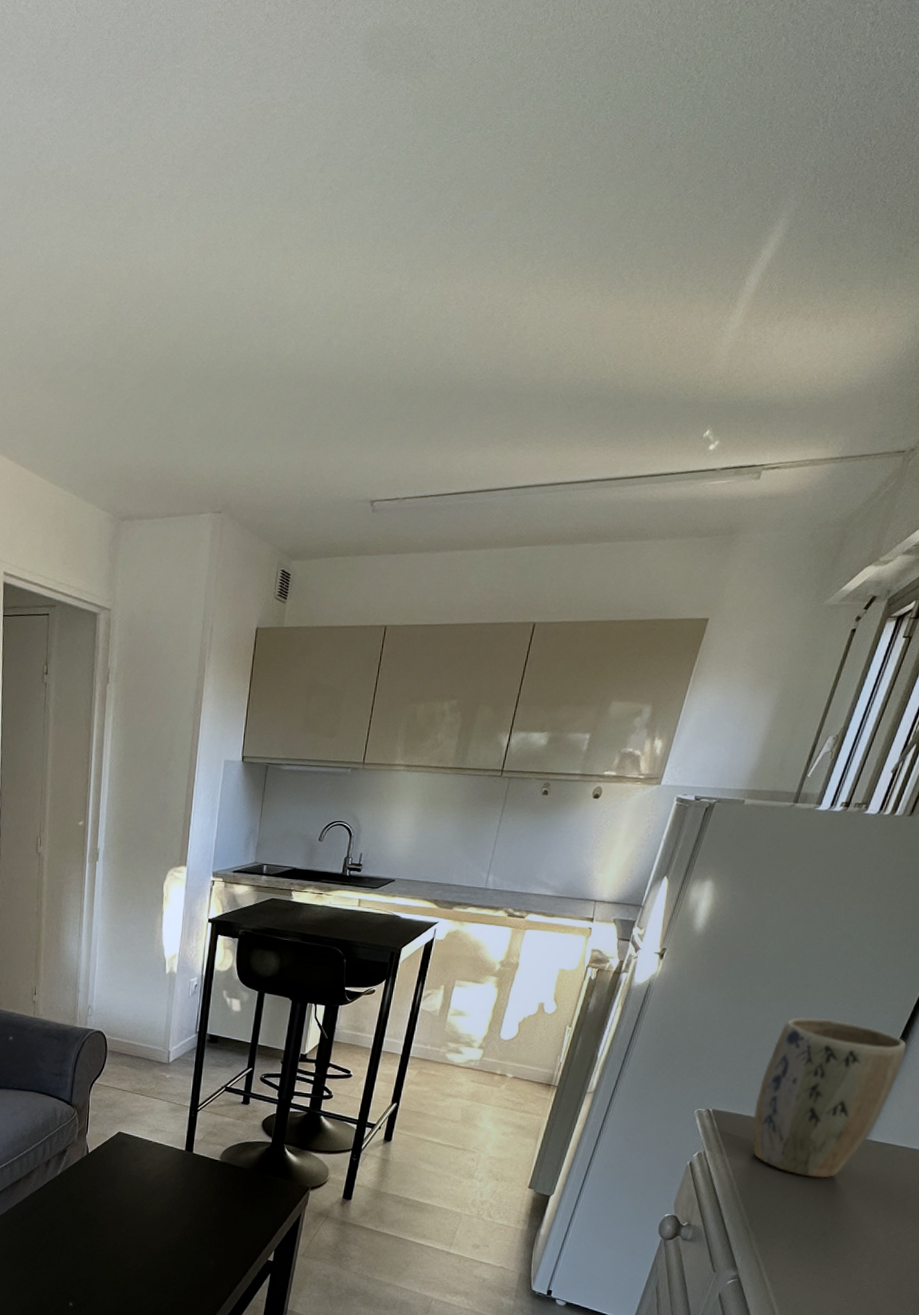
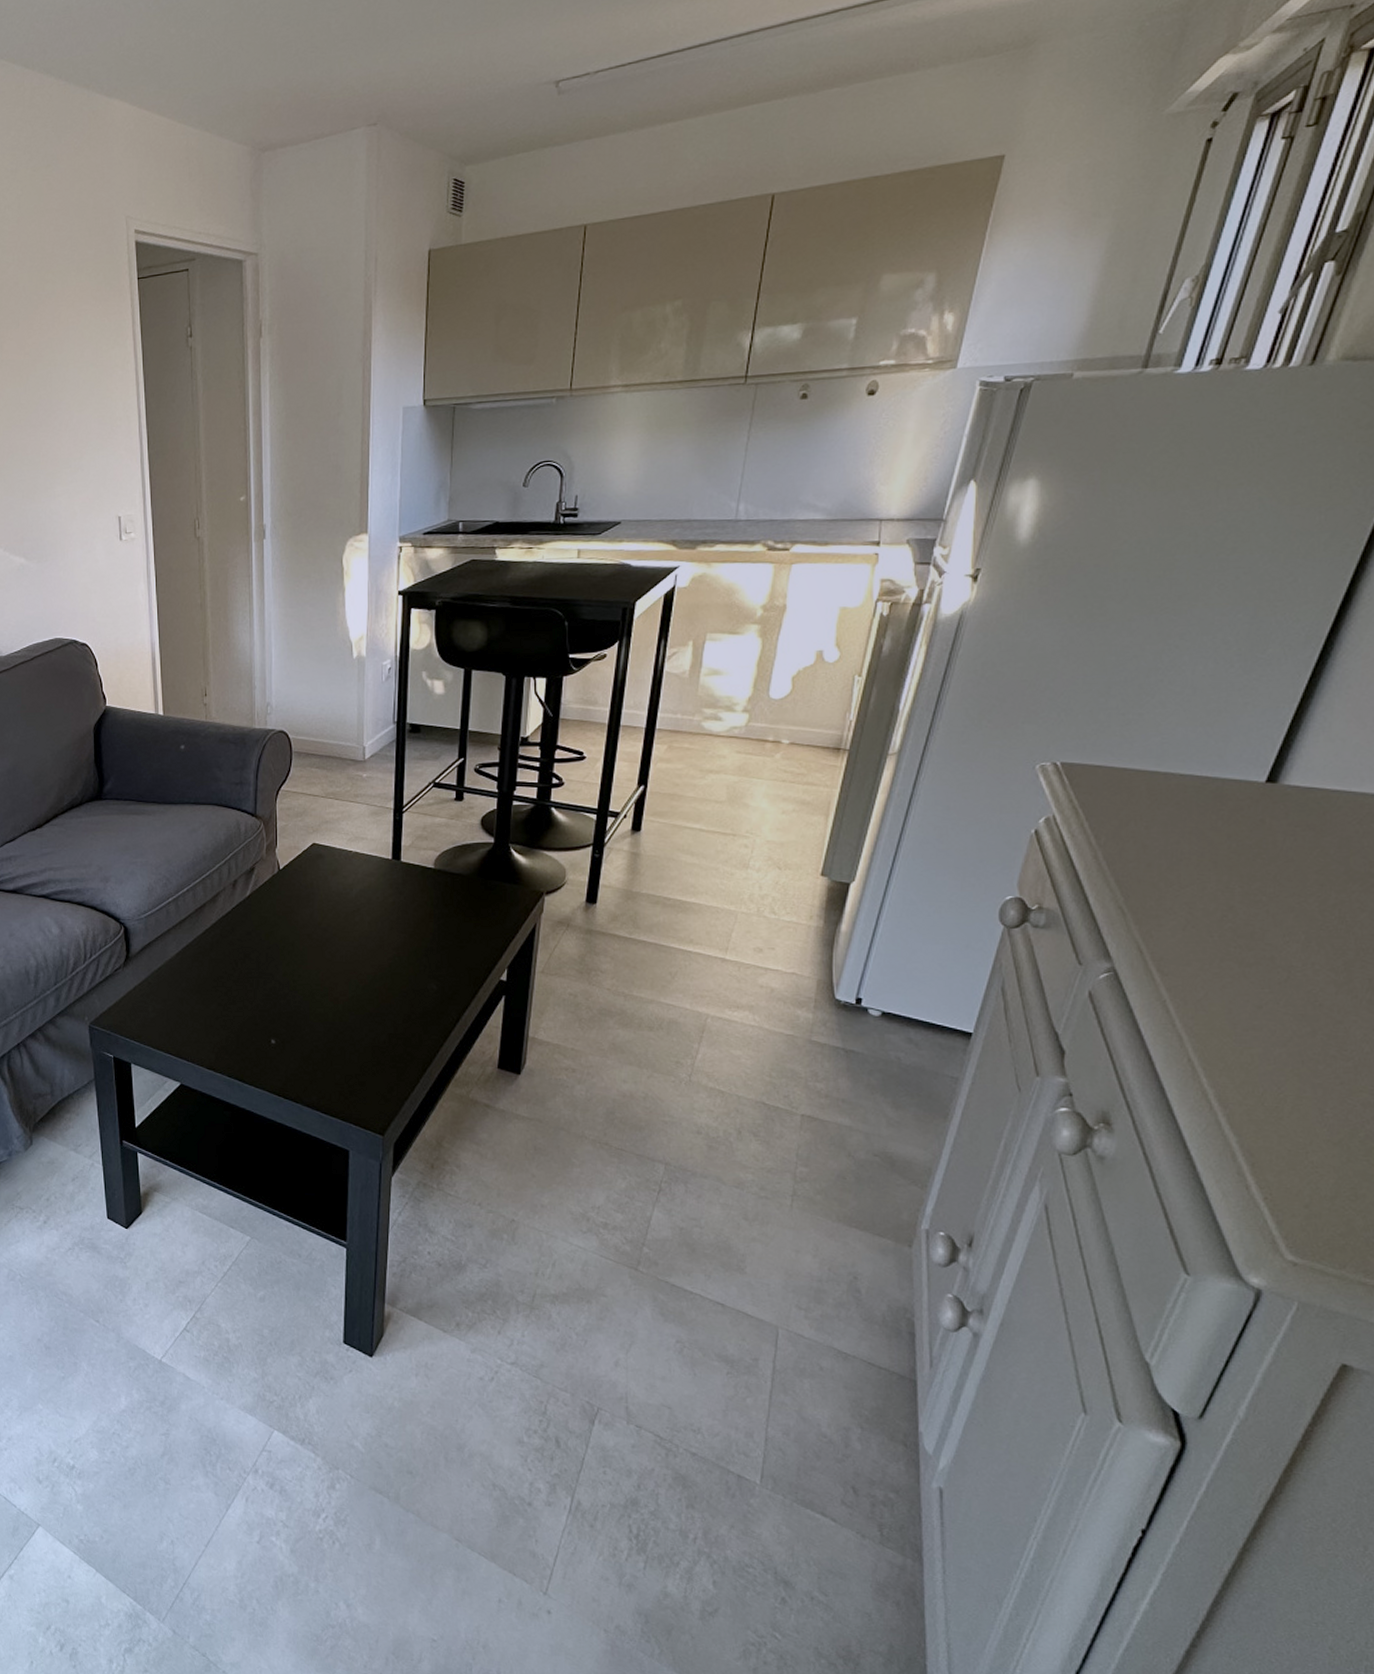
plant pot: present [752,1017,907,1178] -> none [1117,635,1331,838]

